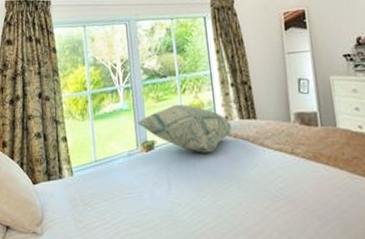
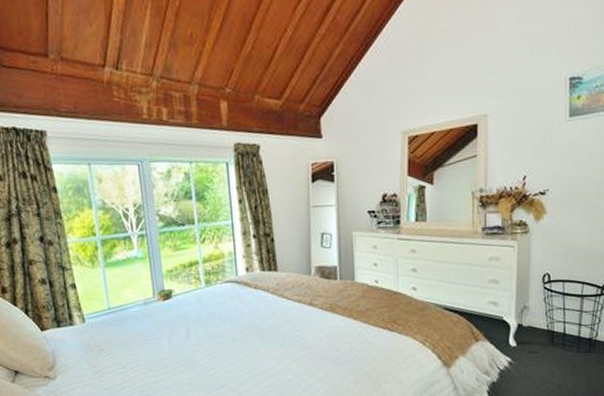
decorative pillow: present [137,104,232,153] -> none [153,254,253,303]

